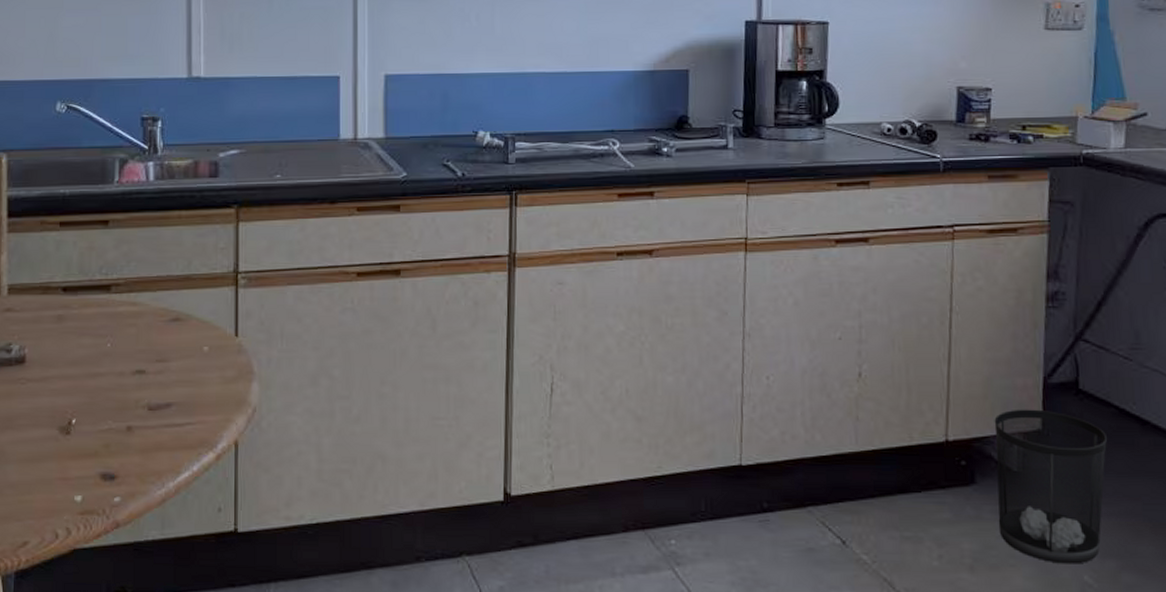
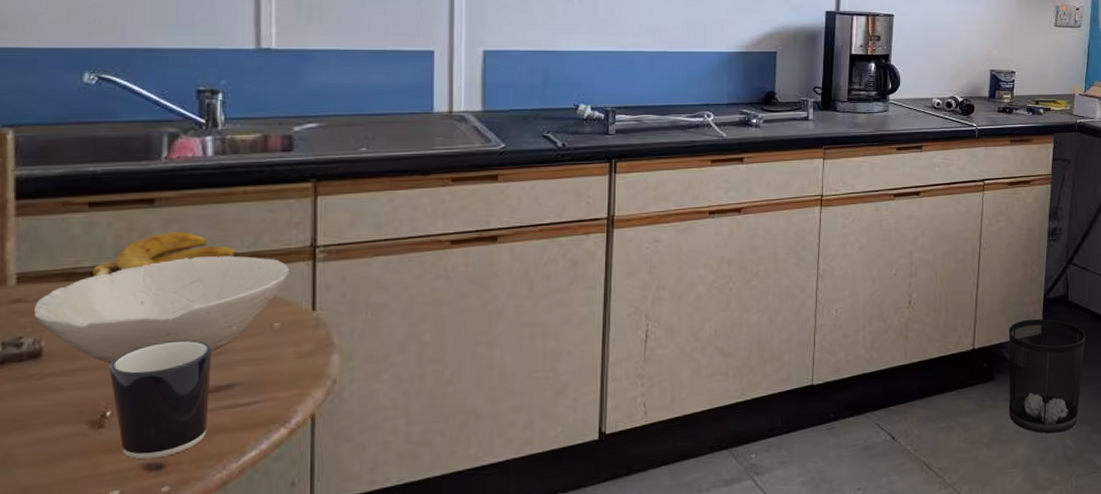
bowl: none [20,278,216,375] -> present [34,255,290,365]
banana: none [62,253,175,292] -> present [92,232,239,277]
mug: none [74,357,153,469] -> present [108,339,212,460]

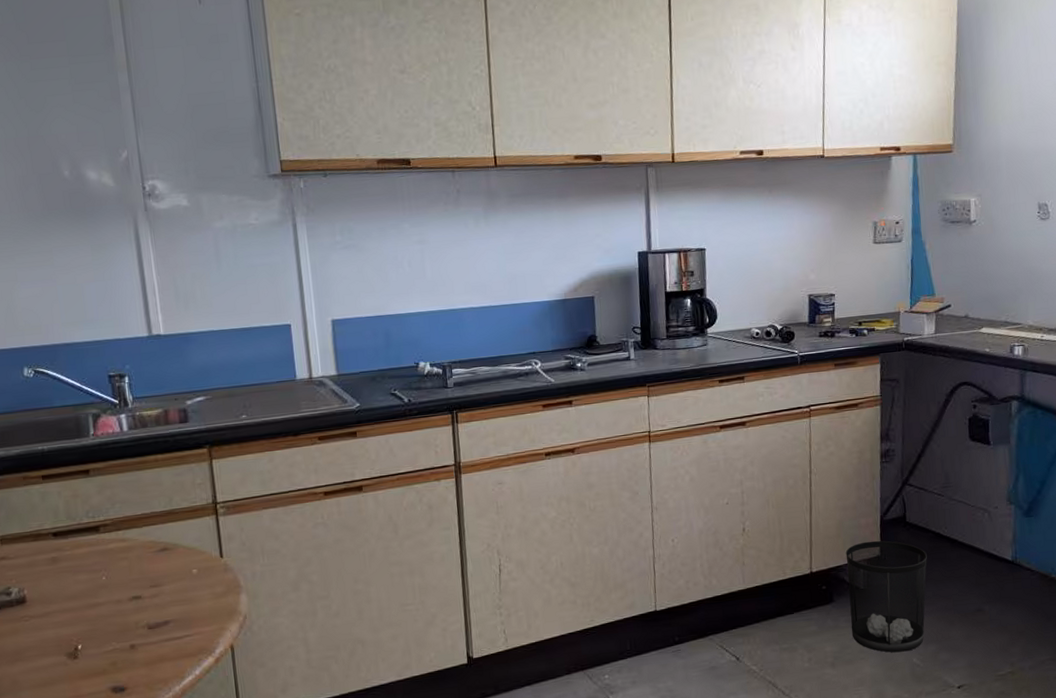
bowl: present [34,255,290,365] -> none [15,514,199,607]
banana: present [92,232,239,277] -> none [52,496,159,537]
mug: present [108,339,212,460] -> none [74,585,154,684]

